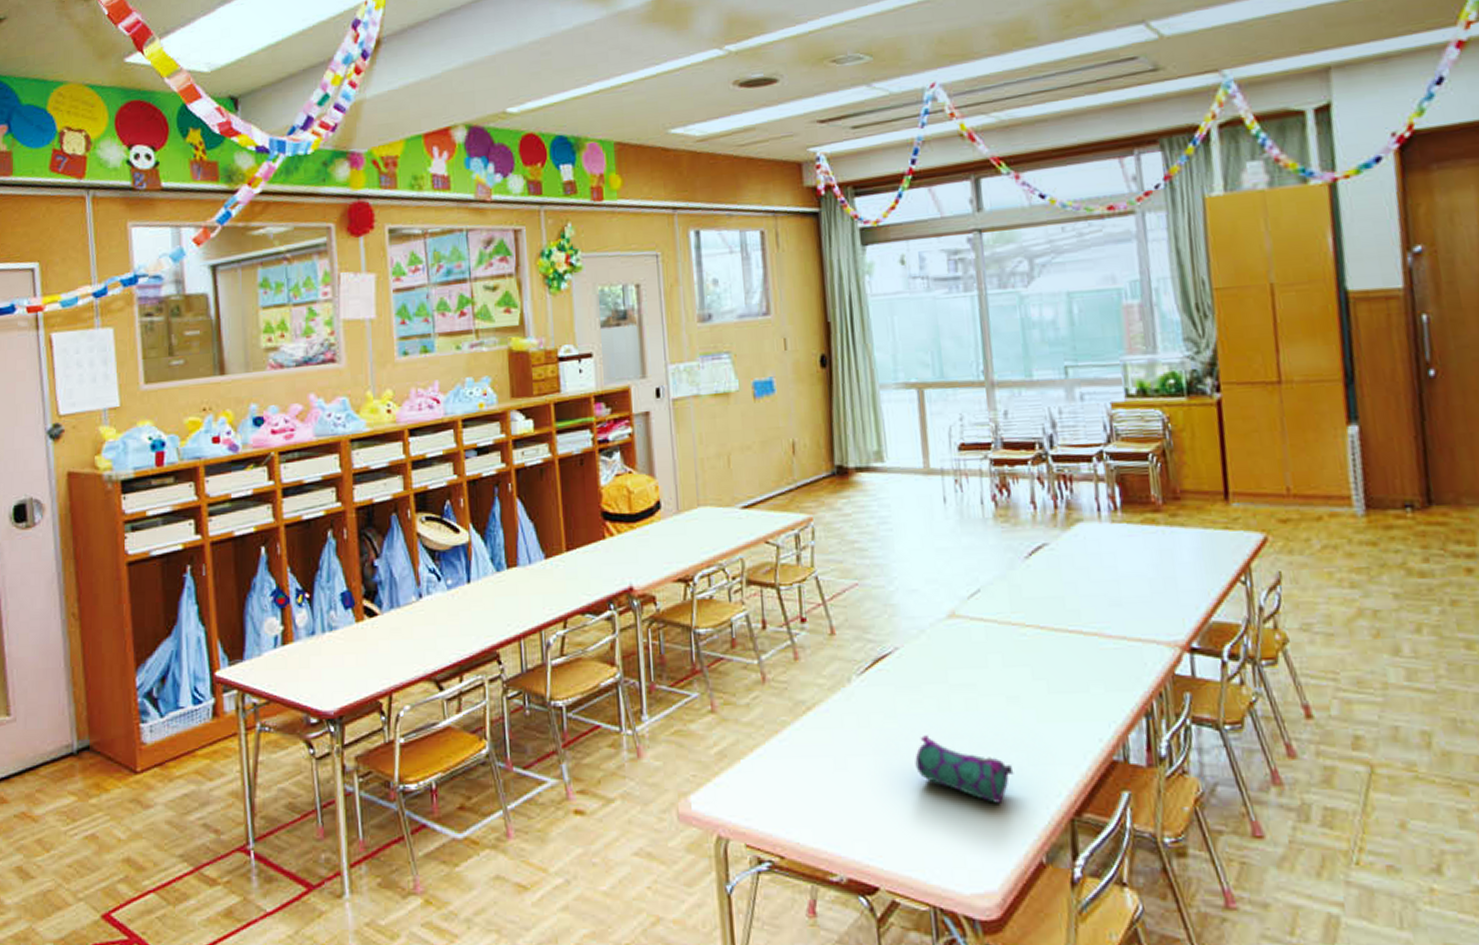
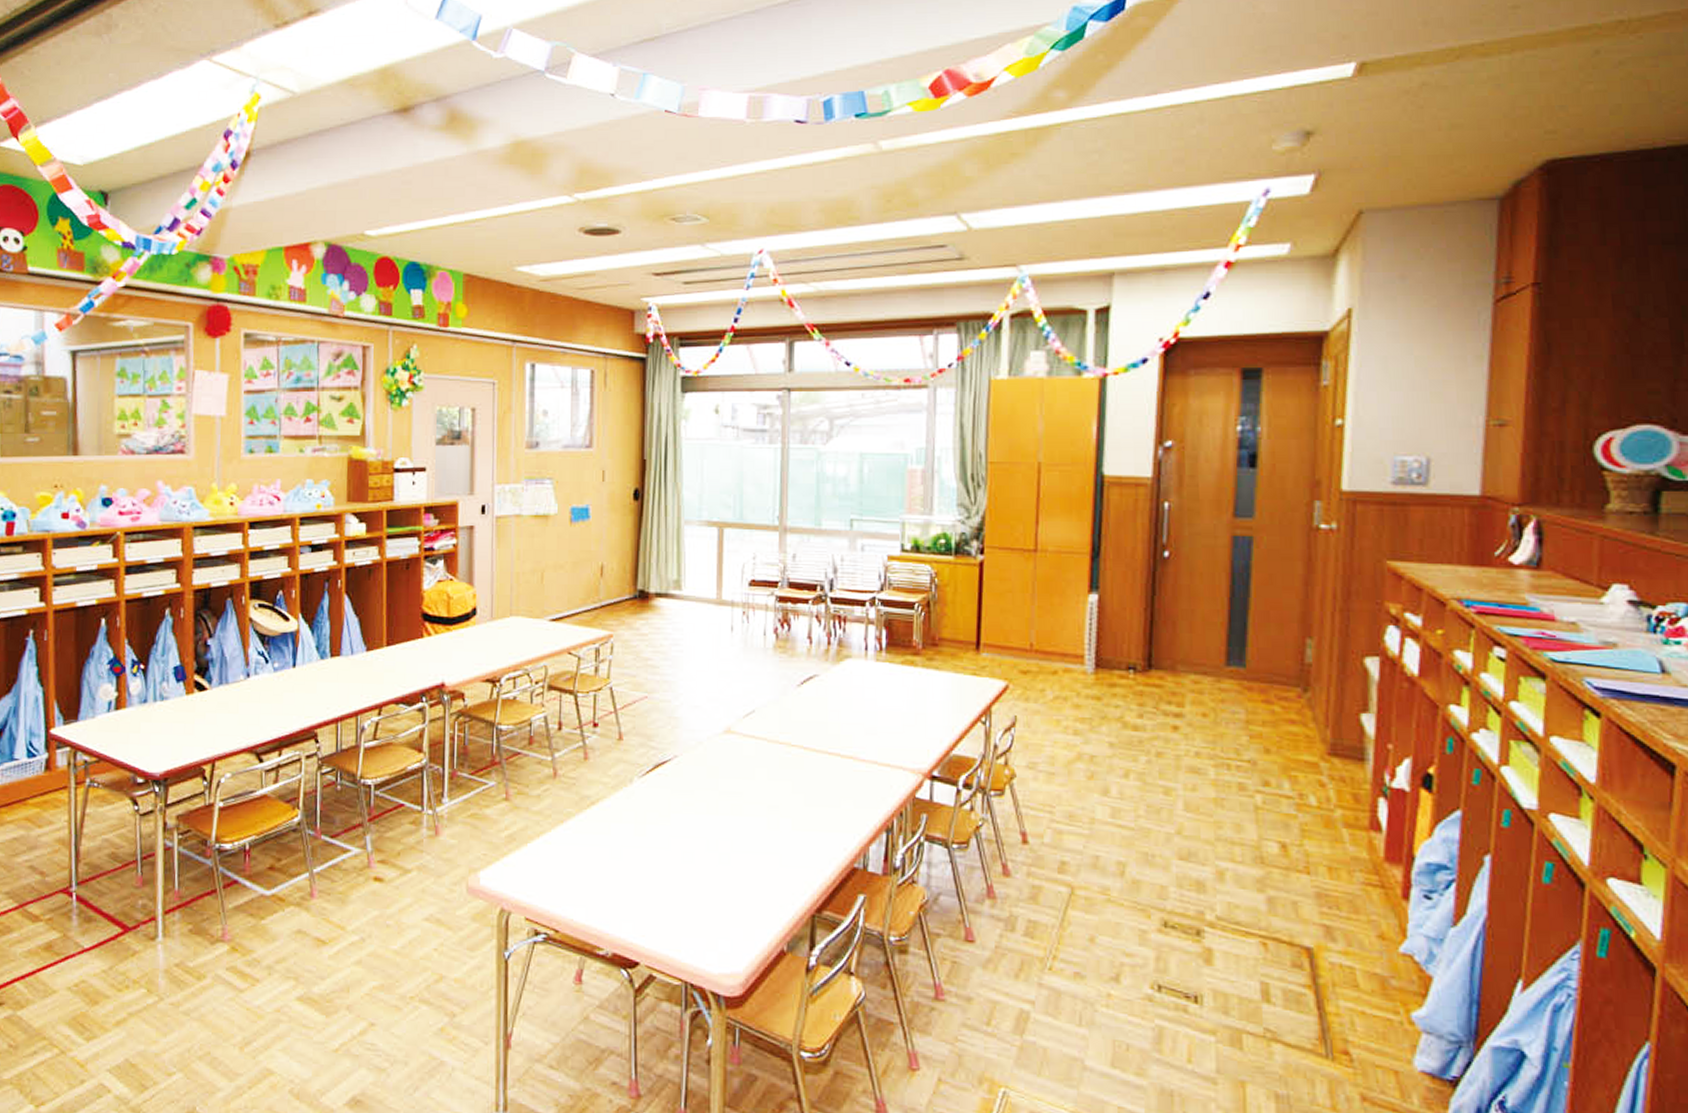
pencil case: present [915,735,1014,803] -> none [682,834,767,897]

